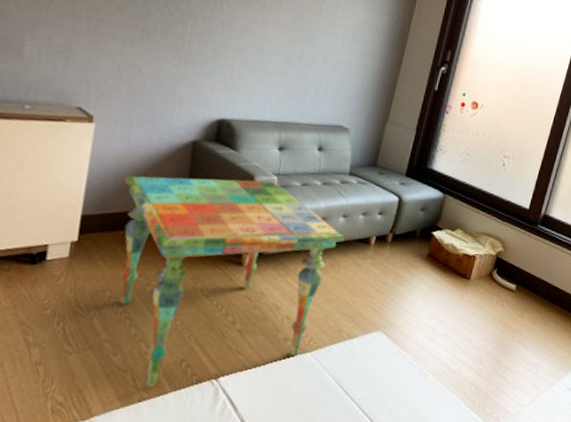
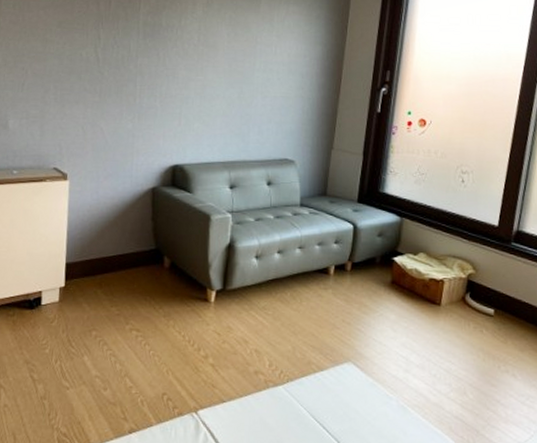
side table: present [121,176,345,388] -> none [98,219,303,420]

